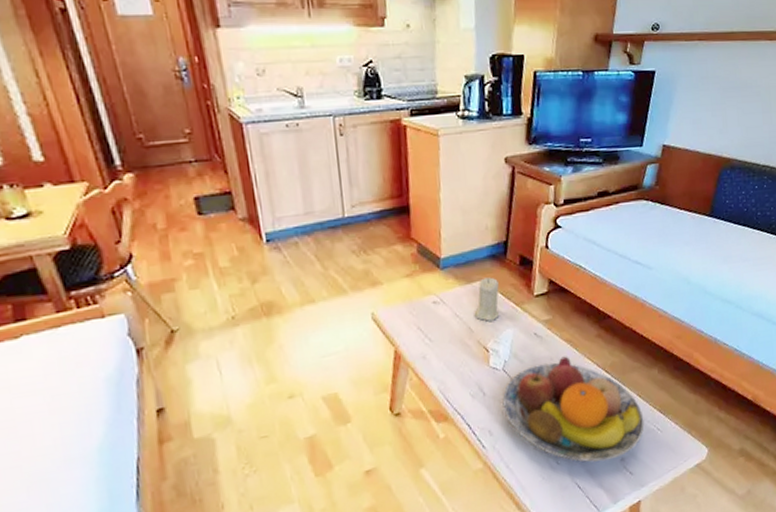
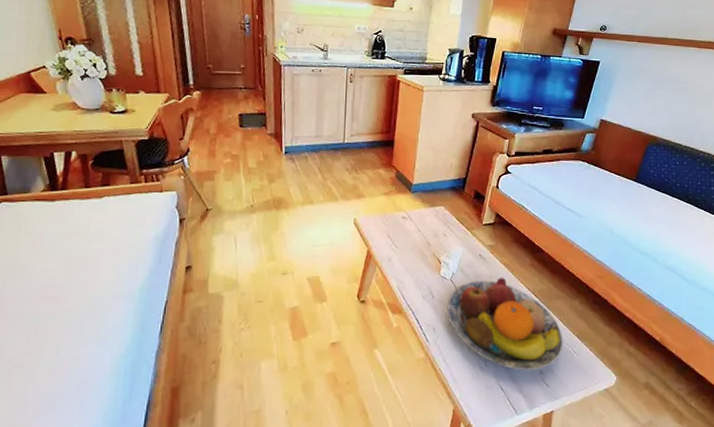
candle: present [474,277,500,322] -> none [433,204,455,239]

